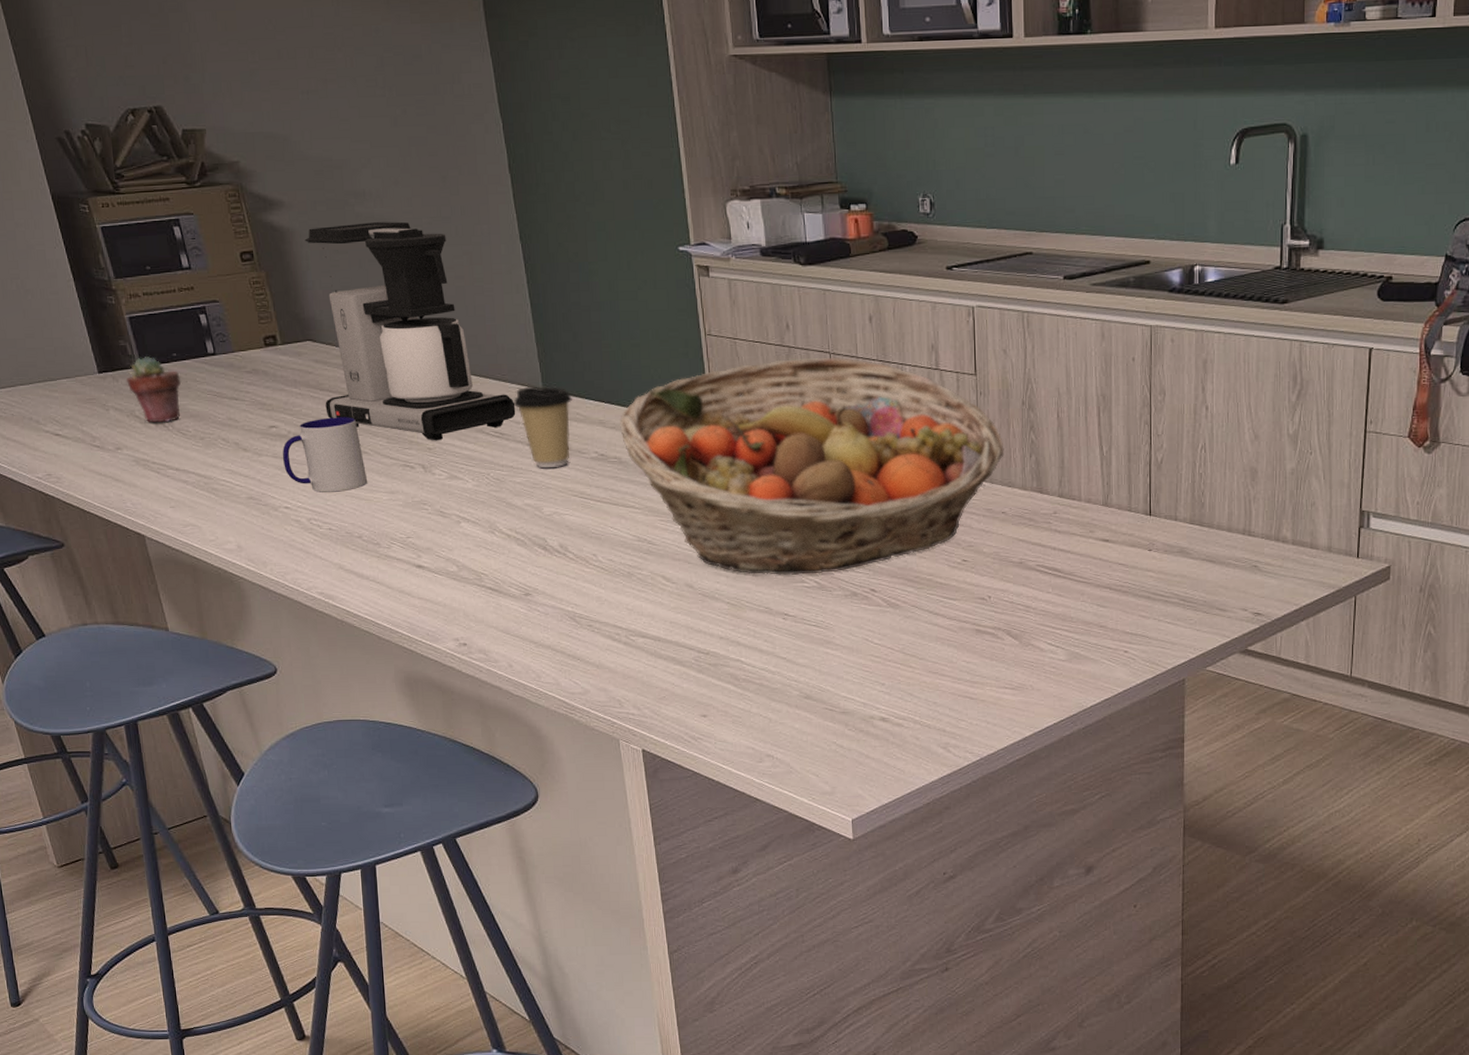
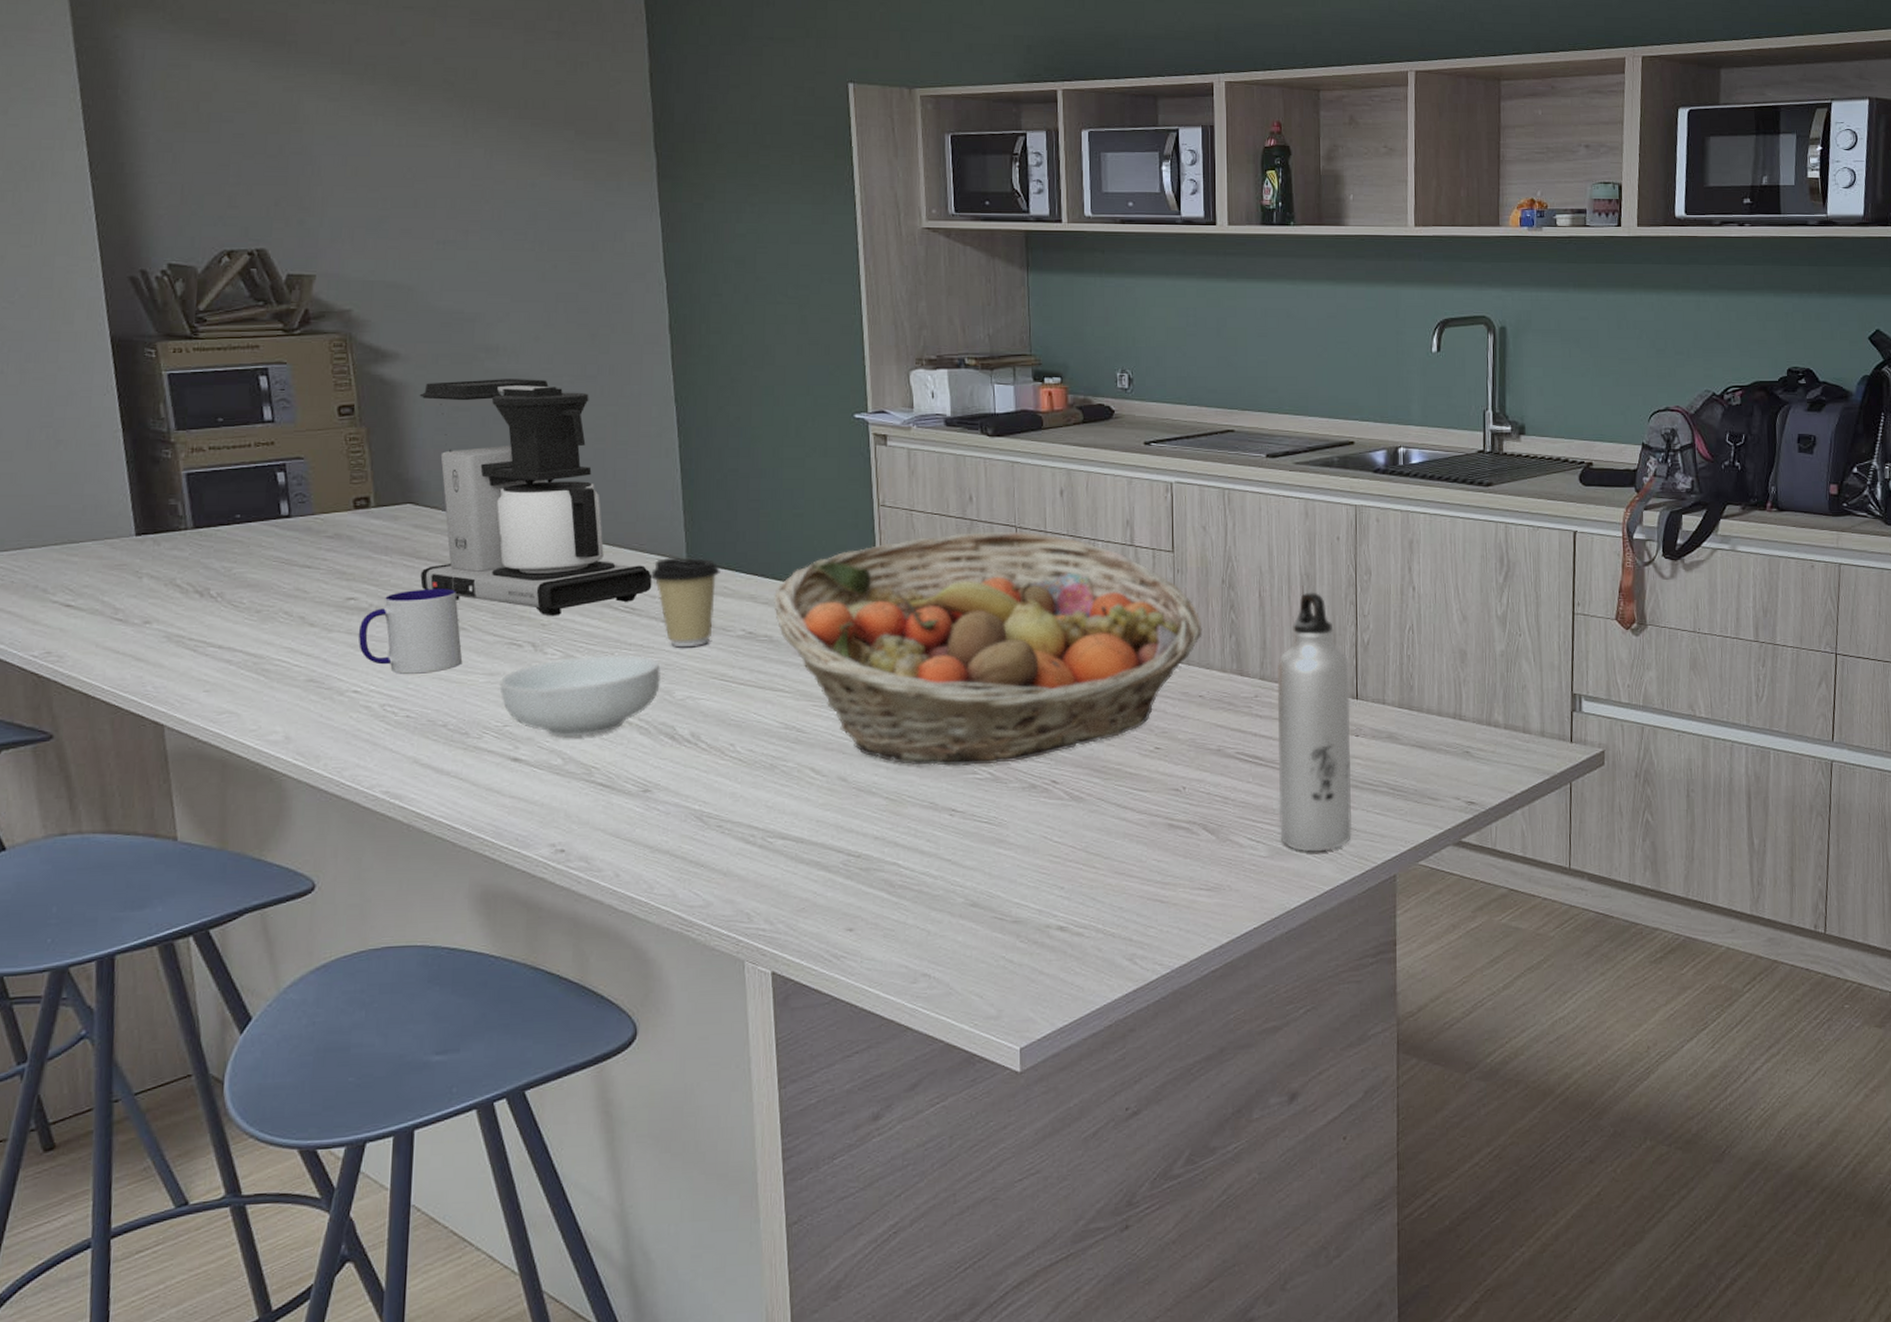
potted succulent: present [126,356,182,423] -> none [170,518,242,593]
cereal bowl: none [399,475,531,548] -> present [499,654,661,738]
water bottle: none [1075,412,1144,657] -> present [1278,592,1351,852]

